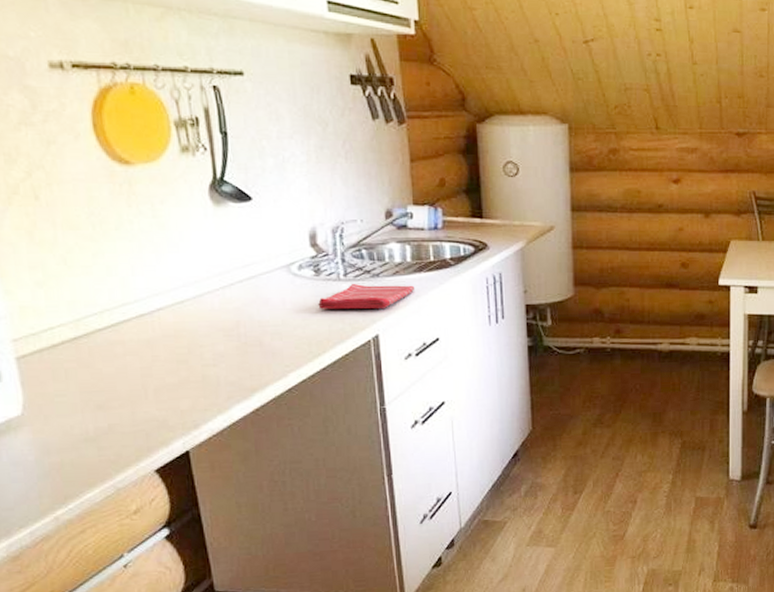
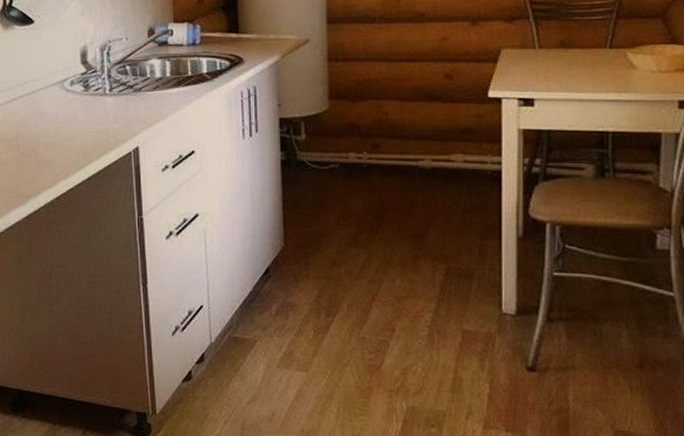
dish towel: present [318,283,415,309] -> none [86,97,174,122]

